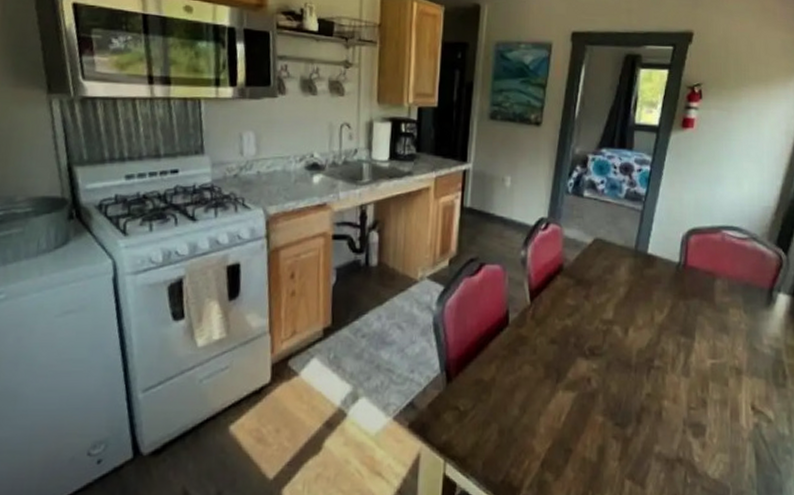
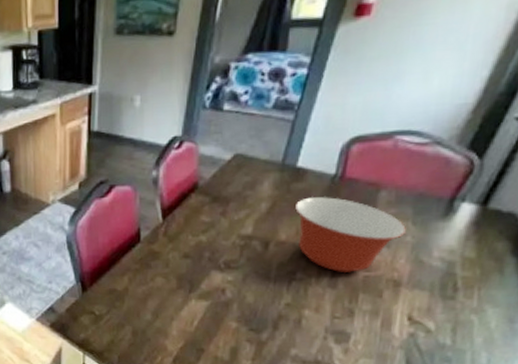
mixing bowl: none [649,283,740,361] -> present [295,197,406,274]

